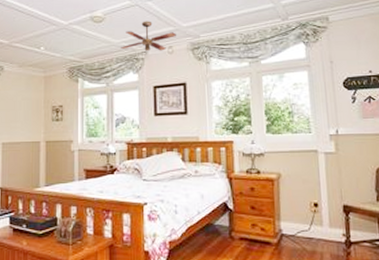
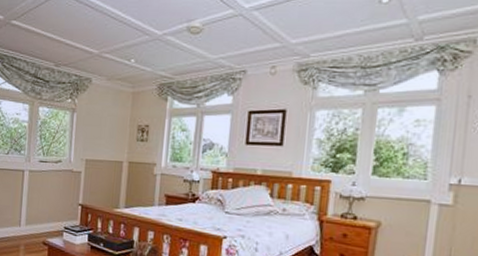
ceiling fan: present [121,21,176,51] -> none [217,34,282,71]

